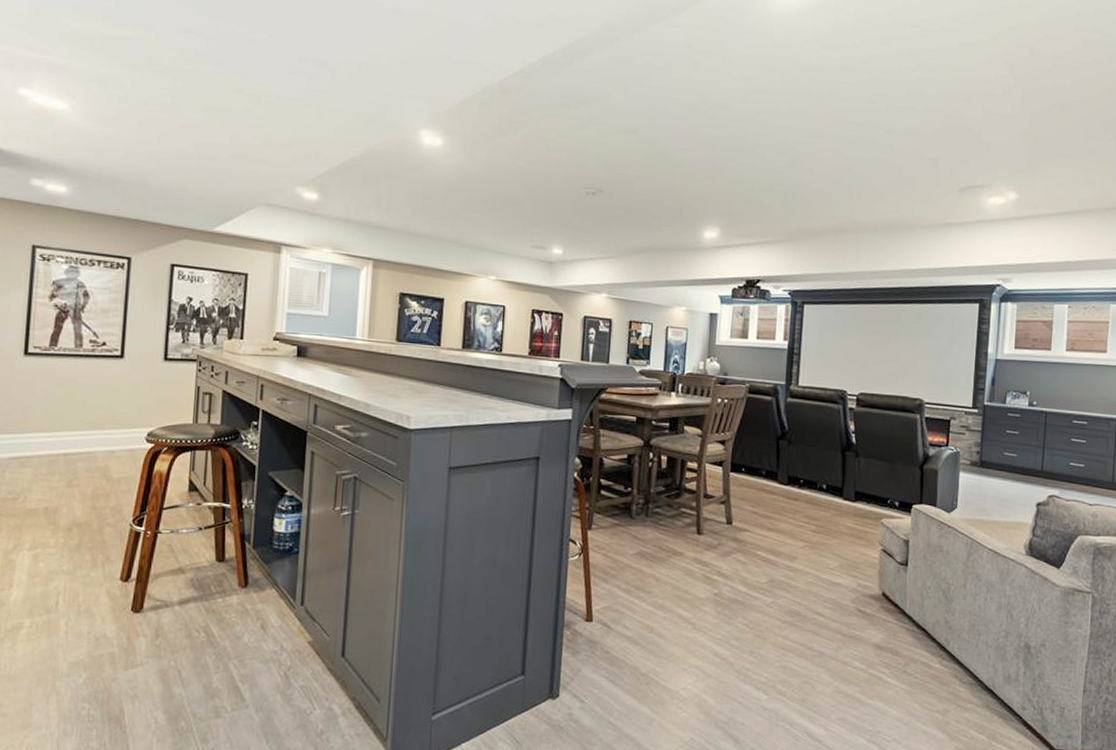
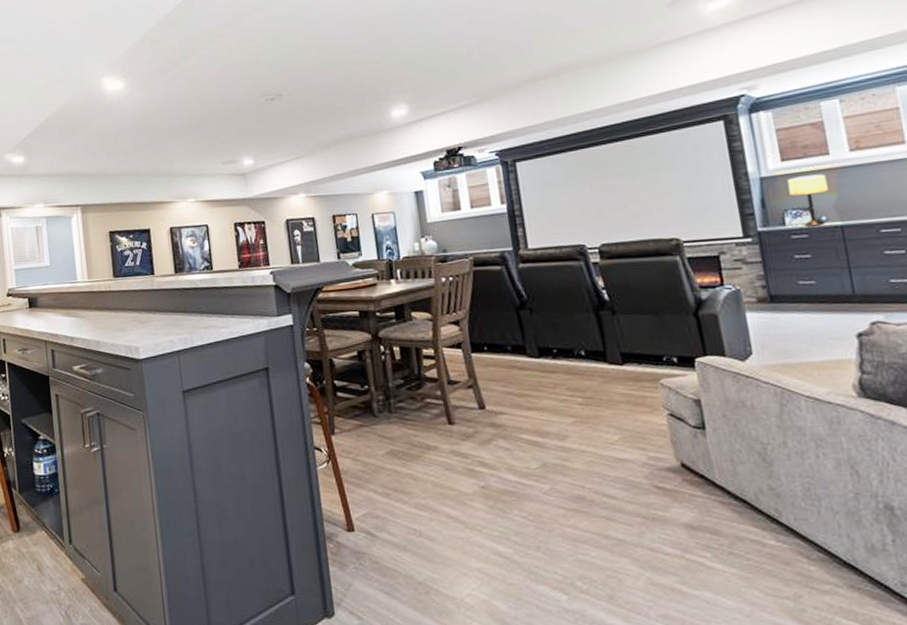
table lamp: none [1015,364,1044,409] -> present [787,174,828,227]

